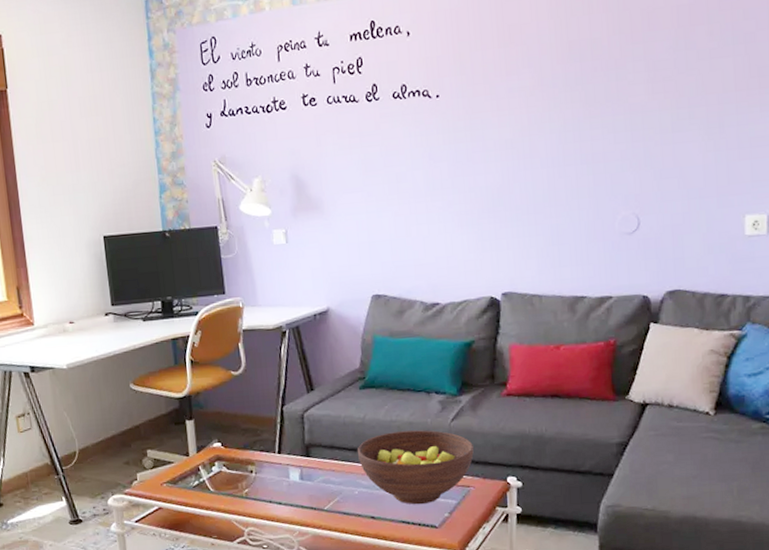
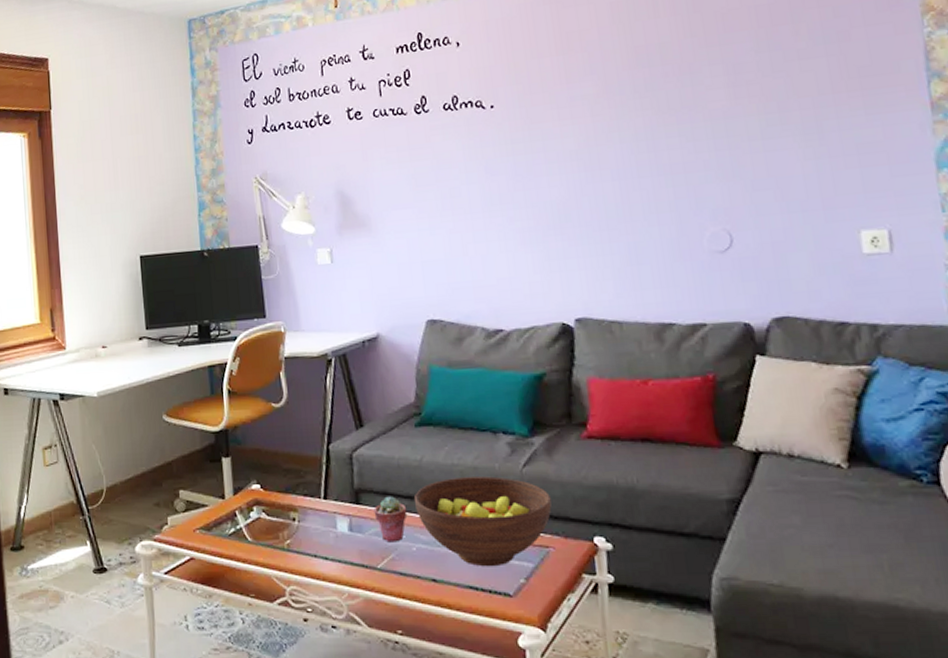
potted succulent: none [322,449,351,488] -> present [374,496,408,543]

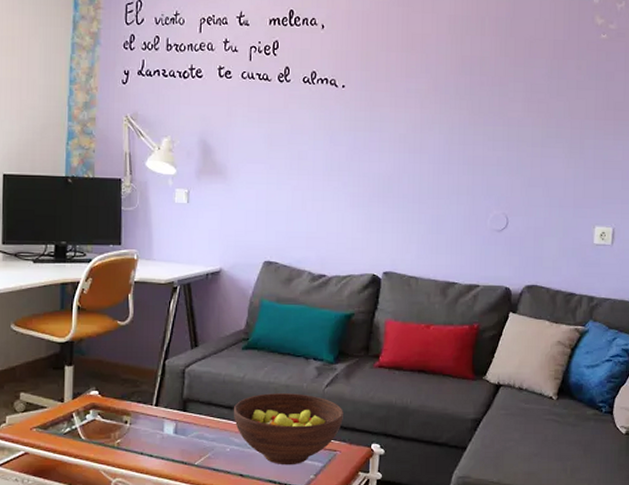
potted succulent: present [374,496,408,543] -> none [198,406,226,444]

